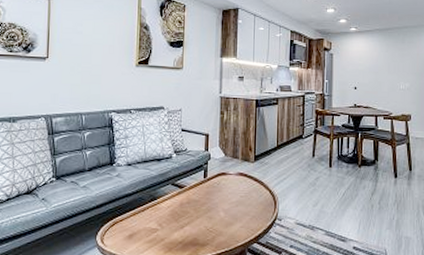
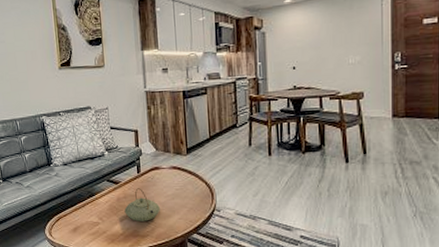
teapot: none [186,193,223,229] -> present [124,188,160,221]

